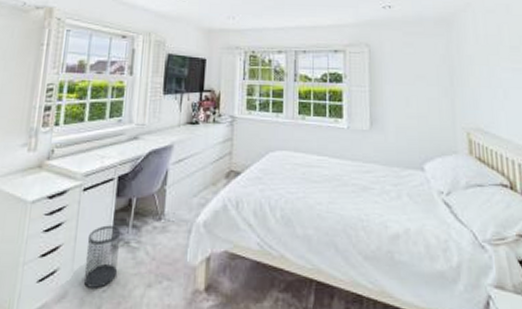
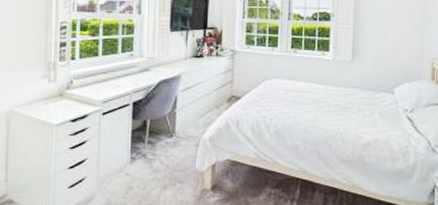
wastebasket: present [83,225,120,288] -> none [108,142,137,191]

